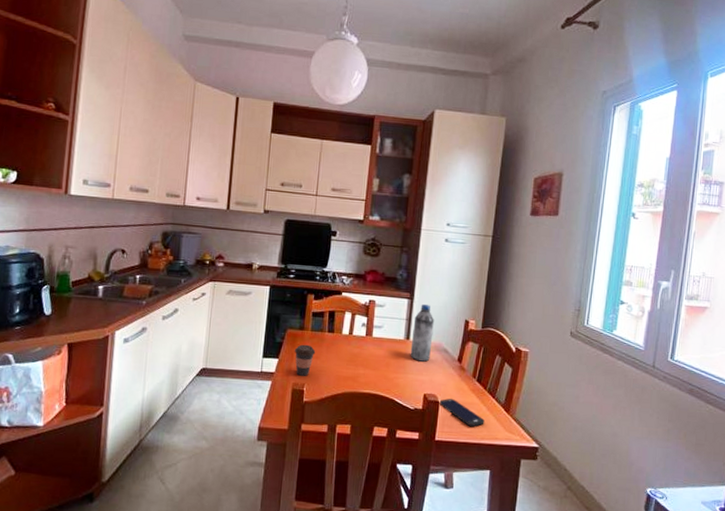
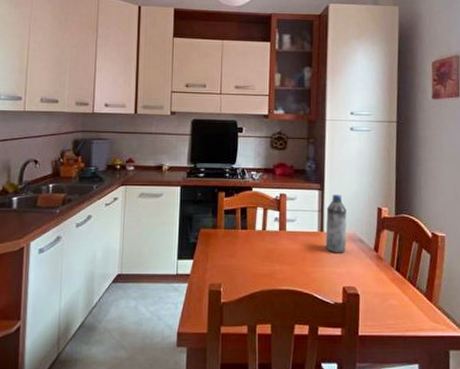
coffee cup: present [294,344,316,376] -> none [208,243,230,276]
smartphone: present [439,398,485,427] -> none [359,289,408,319]

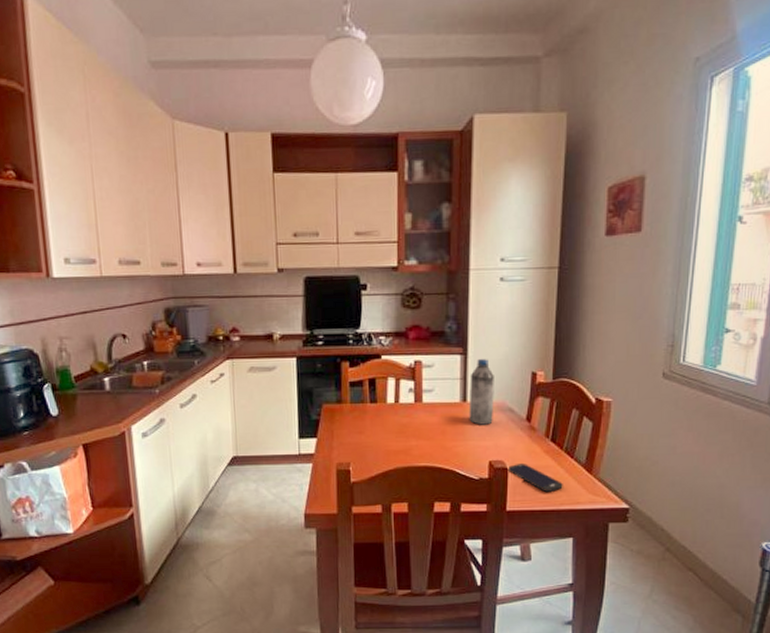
smartphone: none [359,289,408,319] -> present [508,462,563,493]

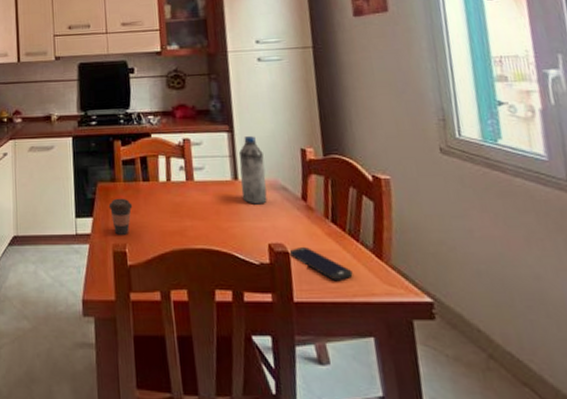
coffee cup: none [333,419,359,455] -> present [108,198,133,235]

